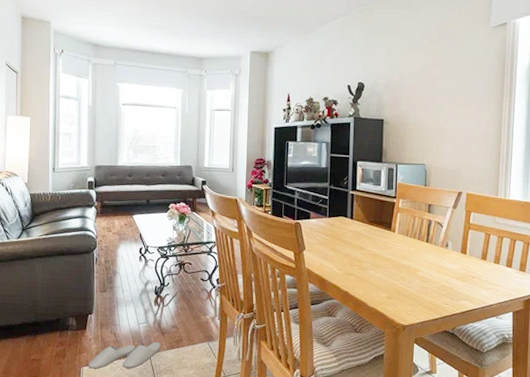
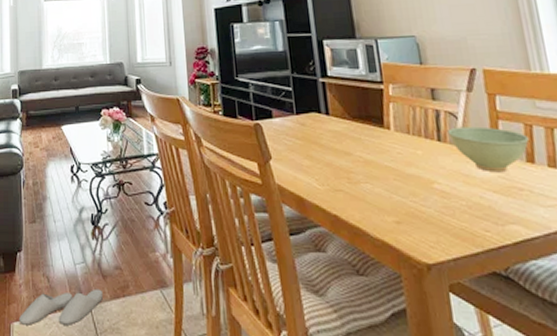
bowl: none [434,233,487,266] -> present [447,126,530,173]

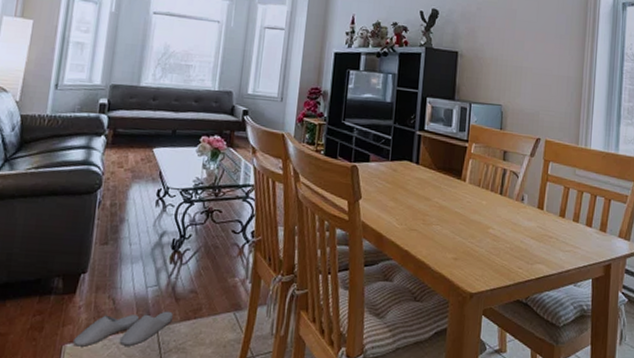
bowl: present [447,126,530,173] -> none [509,184,565,223]

